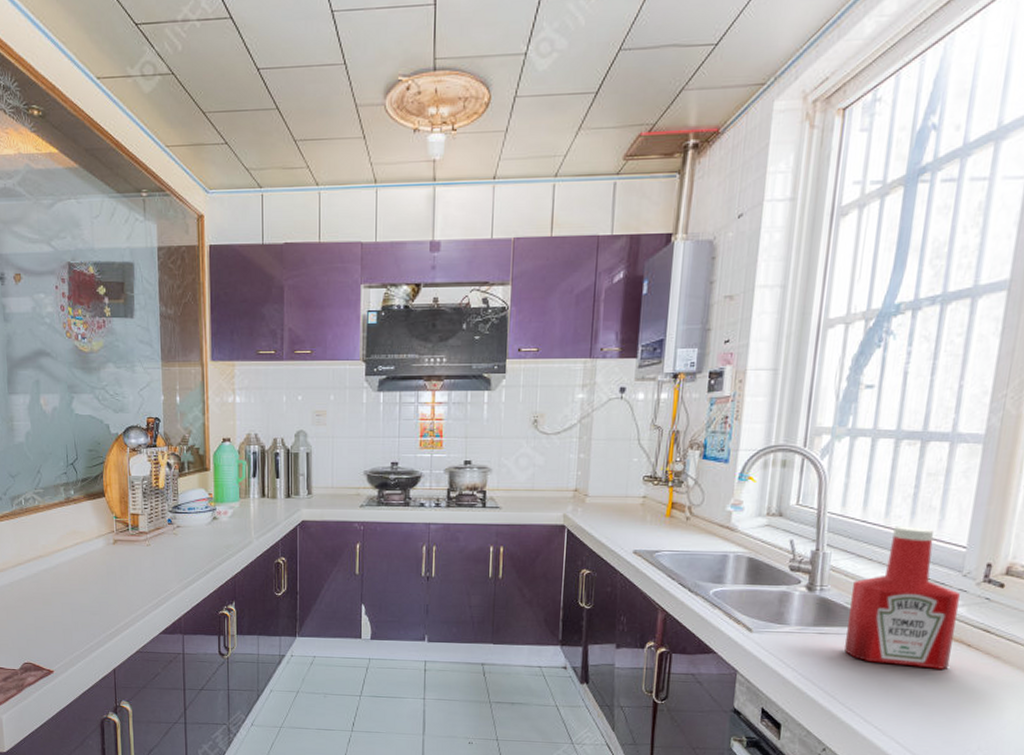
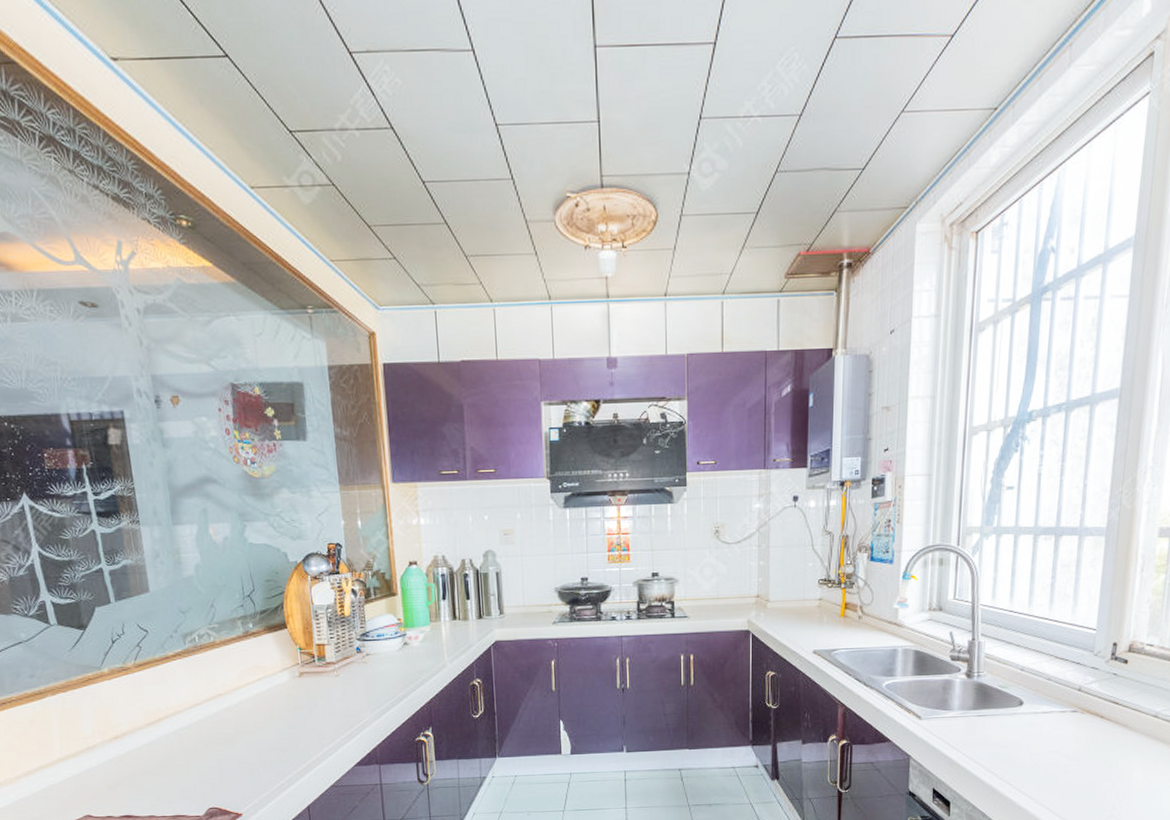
ketchup bottle: present [844,526,960,669] -> none [1000,613,1093,740]

